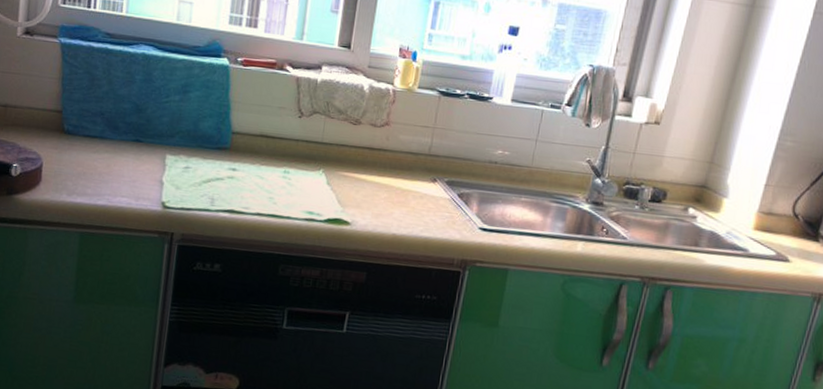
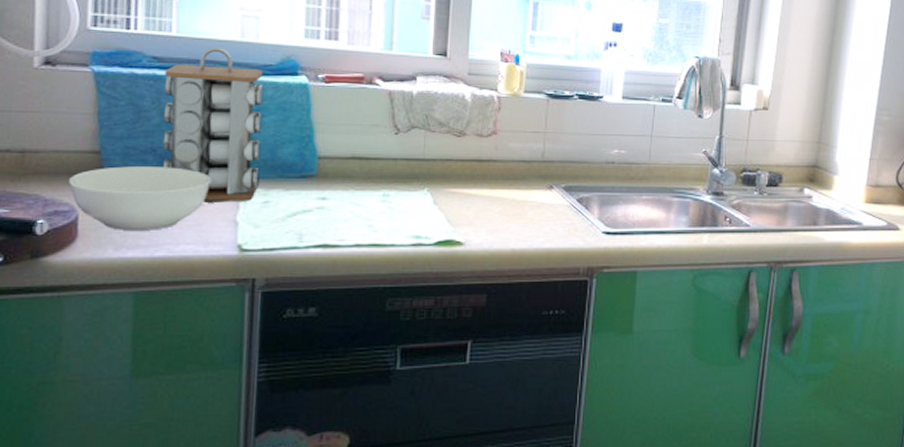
bowl: none [37,125,146,182] -> present [68,166,213,230]
spice rack: none [108,28,193,165] -> present [162,47,264,203]

